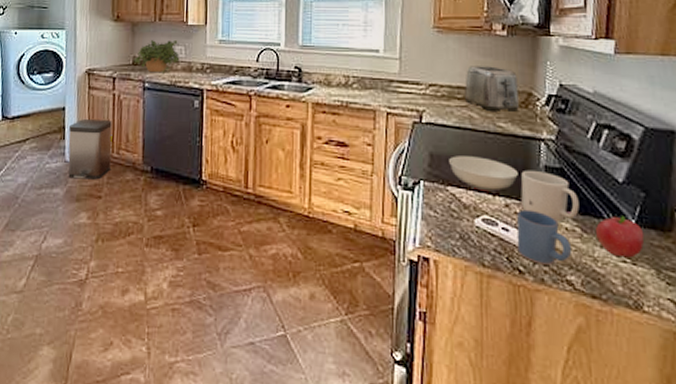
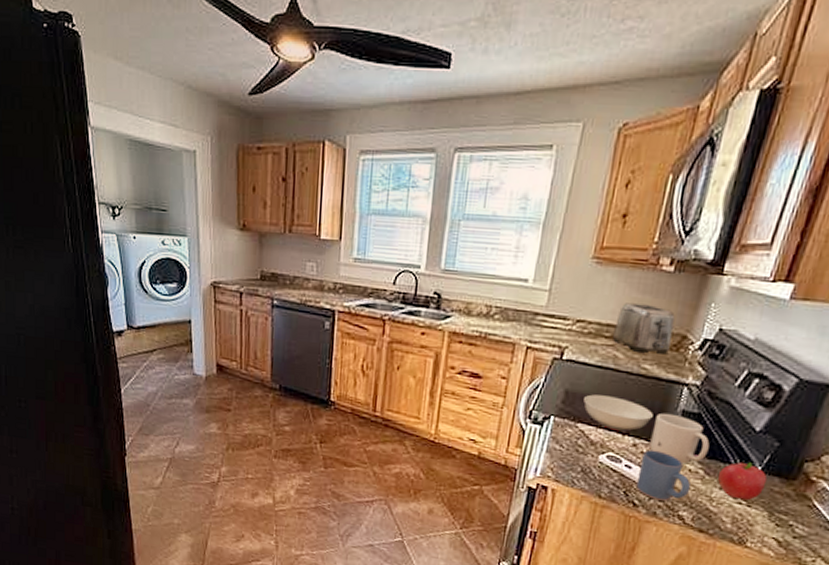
pedal bin: present [68,119,112,180] -> none [196,334,240,394]
potted plant: present [133,39,180,75] -> none [261,254,311,292]

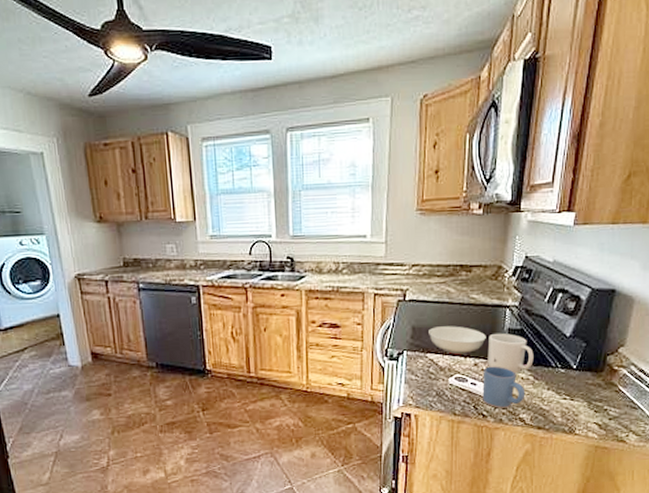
toaster: present [612,303,675,355] -> none [443,244,490,285]
fruit: present [717,462,768,501] -> none [544,363,582,396]

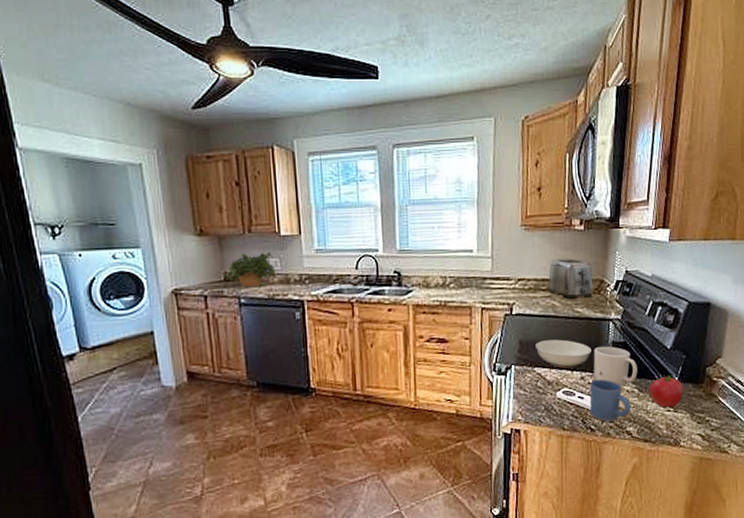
potted plant: none [124,237,172,274] -> present [224,251,276,289]
toaster: none [443,244,490,285] -> present [548,258,593,299]
fruit: none [544,363,582,396] -> present [648,375,684,408]

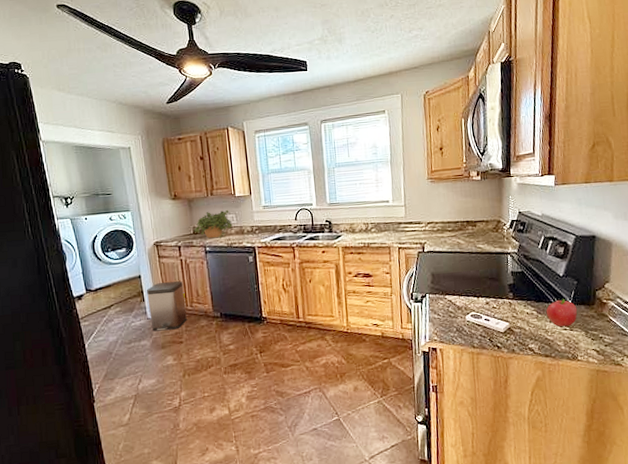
pedal bin: none [161,340,214,403] -> present [147,281,187,332]
bowl: present [536,339,591,369] -> none [445,271,494,296]
toaster: present [548,258,593,299] -> none [453,204,492,237]
mug: present [589,379,631,422] -> none [494,303,532,340]
mug: present [593,346,638,387] -> none [496,275,535,310]

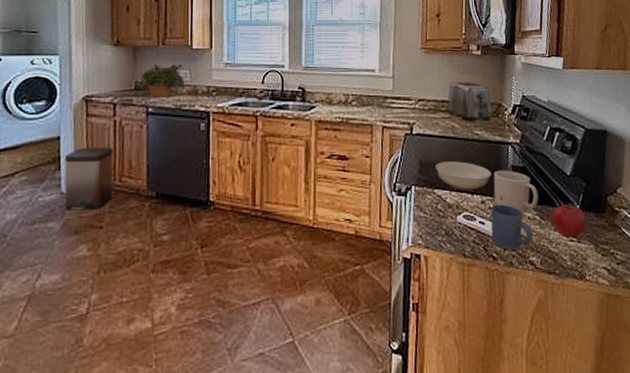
bowl: none [445,271,494,296] -> present [436,161,491,191]
toaster: none [453,204,492,237] -> present [447,82,491,121]
mug: none [494,303,532,340] -> present [490,204,534,250]
mug: none [496,275,535,310] -> present [493,170,539,213]

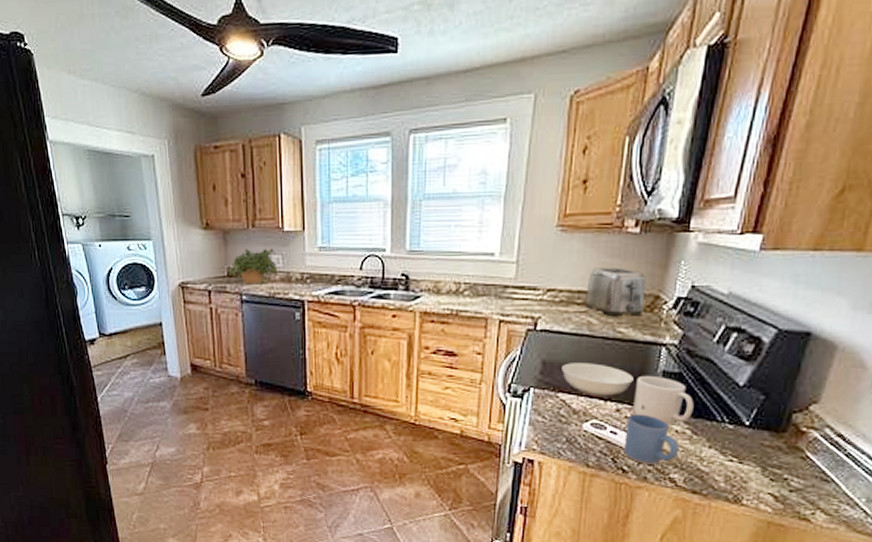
pedal bin: present [64,148,113,211] -> none [169,334,214,393]
fruit: present [550,203,586,238] -> none [705,418,757,457]

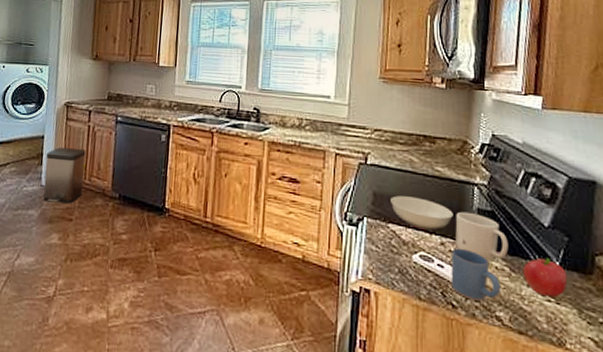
pedal bin: none [169,334,214,393] -> present [43,147,86,204]
potted plant: present [228,247,277,286] -> none [108,78,151,110]
toaster: present [584,268,646,316] -> none [405,114,455,158]
fruit: none [705,418,757,457] -> present [522,257,568,298]

